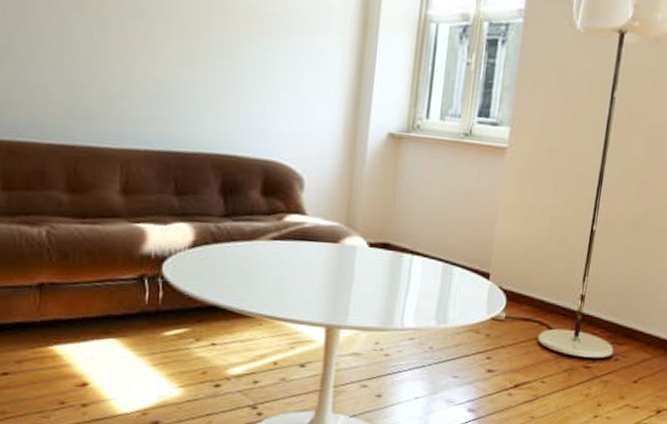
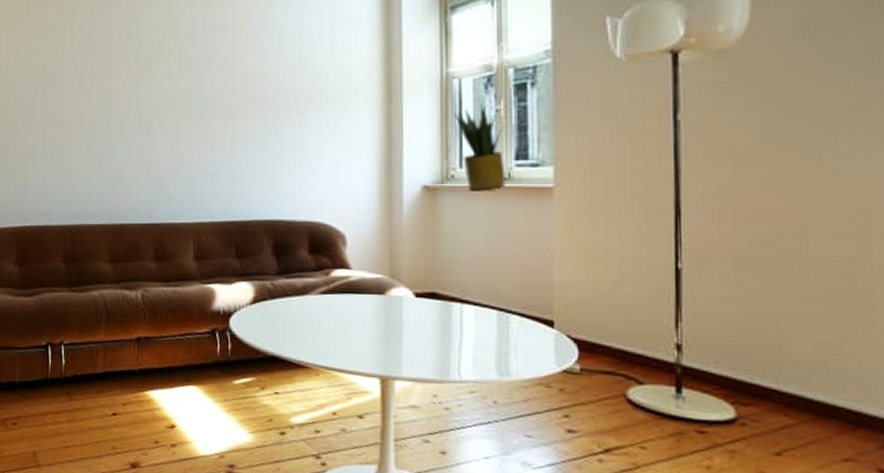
planter: none [427,54,471,144] -> present [454,104,506,190]

